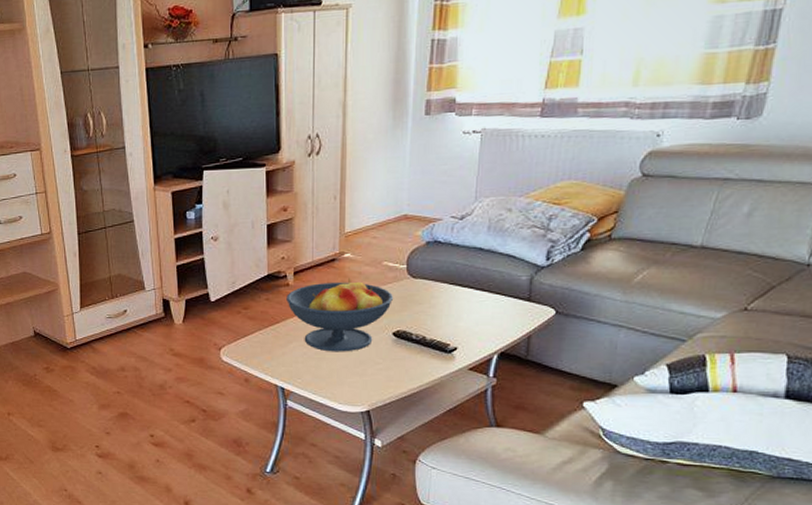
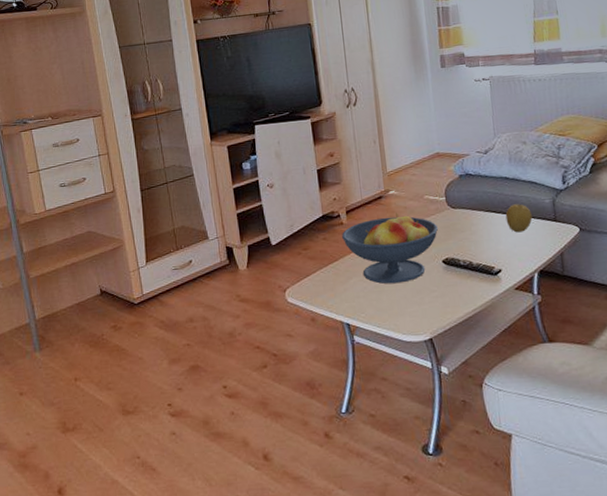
fruit: none [472,279,503,310] -> present [505,204,533,233]

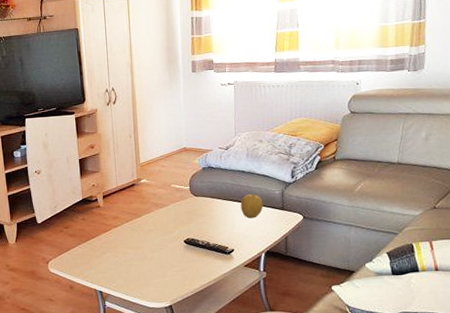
fruit bowl: present [342,212,439,284] -> none [98,198,182,259]

